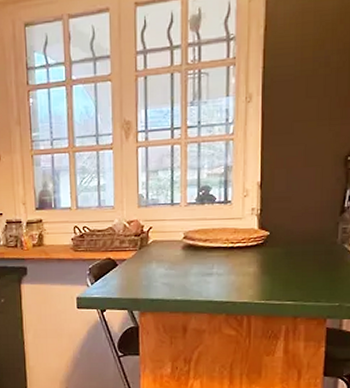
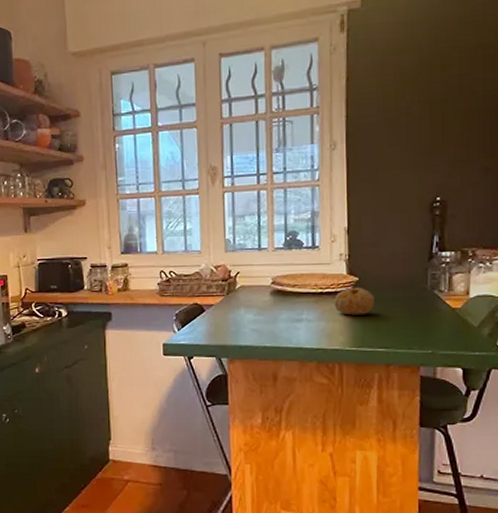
fruit: none [244,241,285,269] -> present [333,287,375,316]

